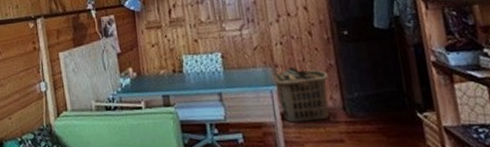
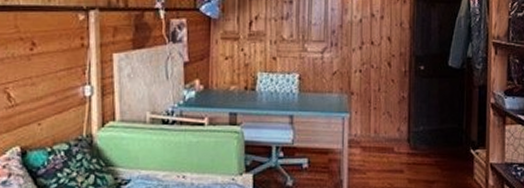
clothes hamper: present [272,66,329,123] -> none [346,95,400,151]

